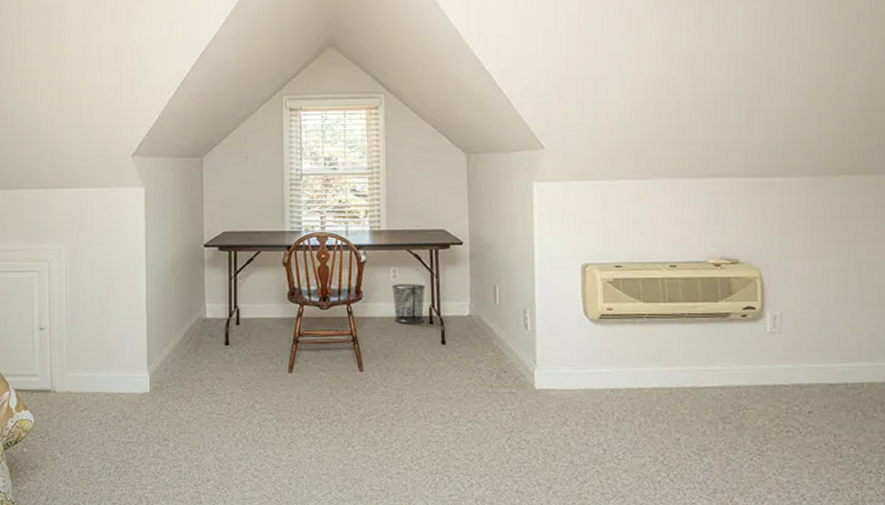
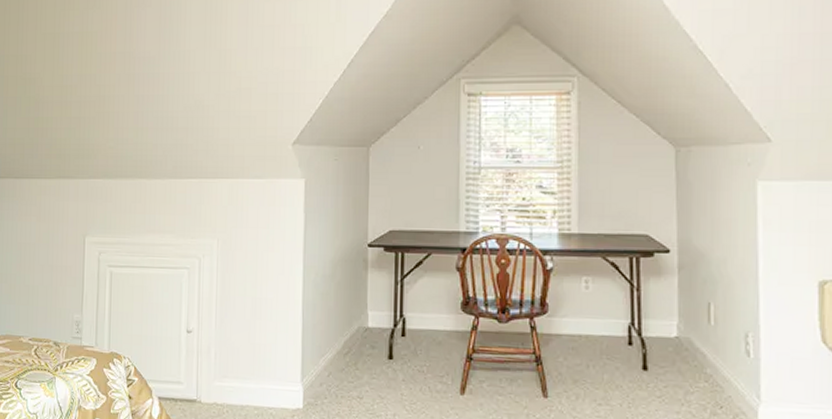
waste bin: present [391,284,426,323] -> none [583,296,624,344]

